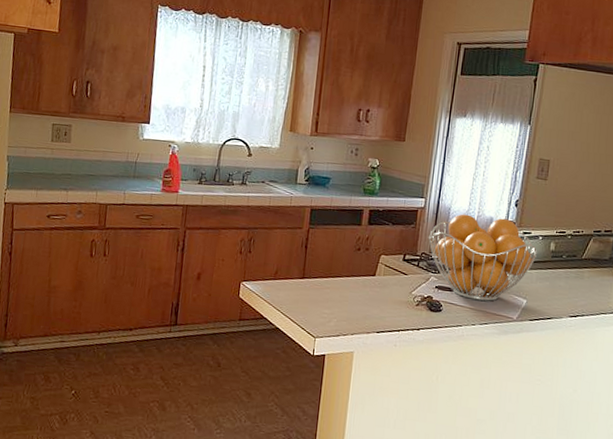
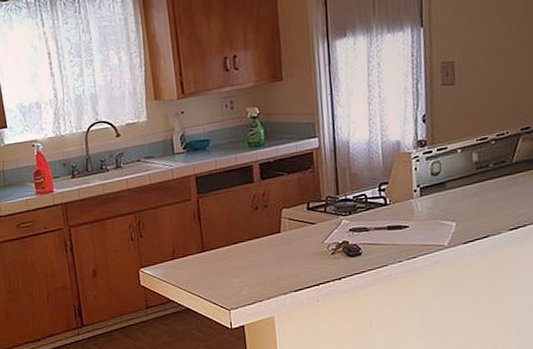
fruit basket: present [428,214,538,301] -> none [331,138,459,235]

